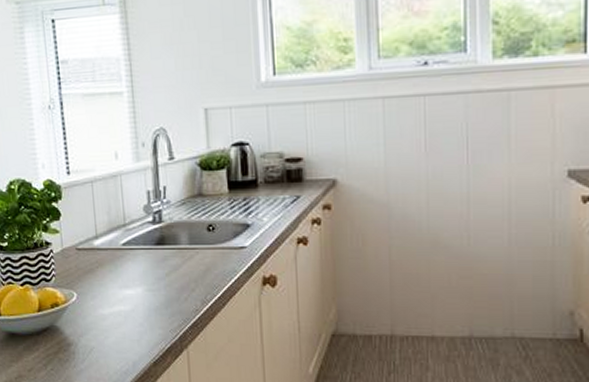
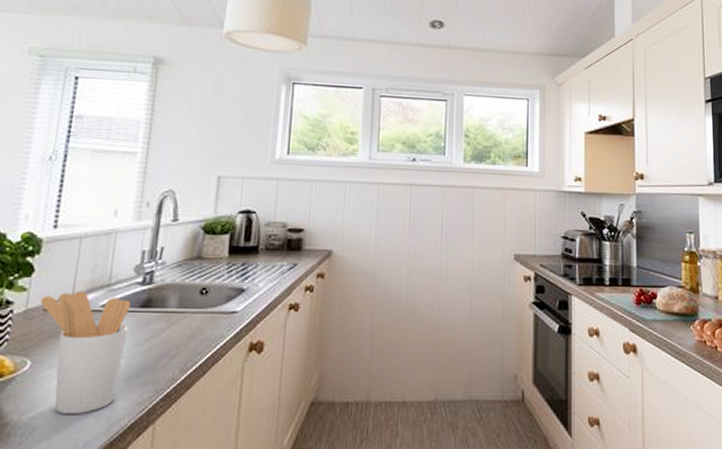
utensil holder: none [72,232,151,339] -> present [40,292,132,415]

